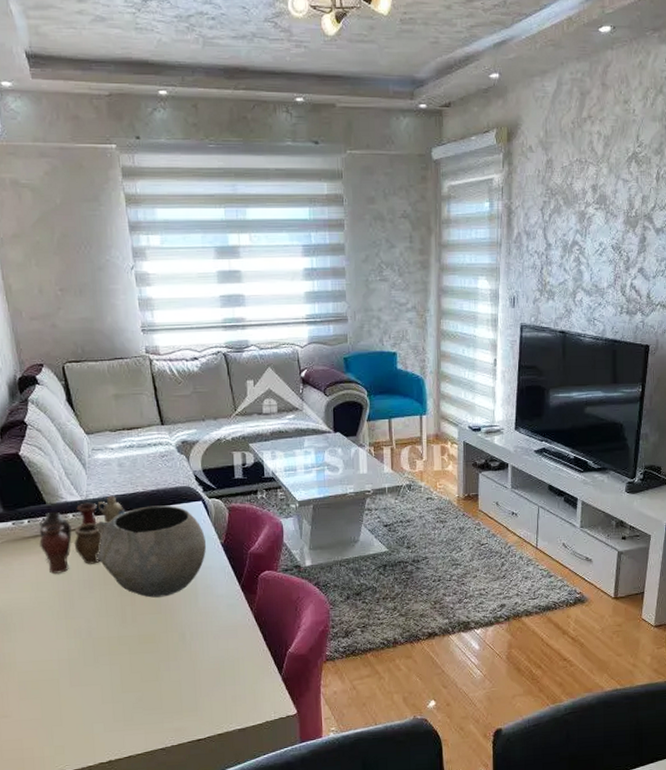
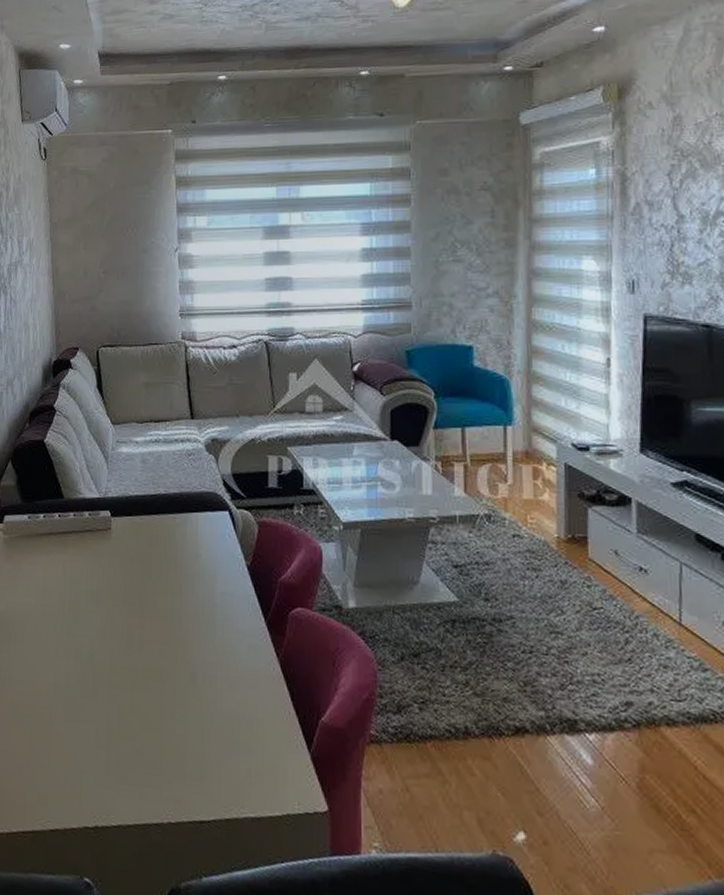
vase: present [39,495,126,575] -> none [52,495,144,581]
bowl: present [94,505,206,598] -> none [108,511,229,625]

